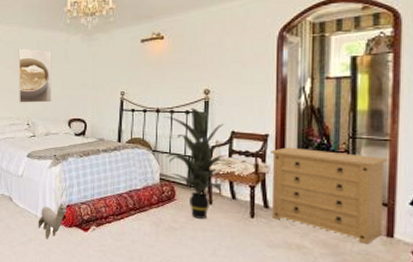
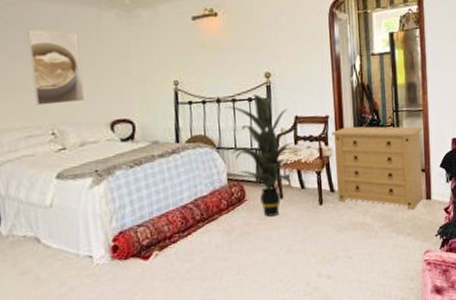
plush toy: present [38,202,67,240] -> none [81,229,120,282]

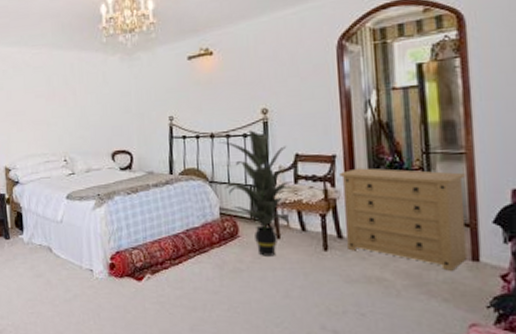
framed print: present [27,29,85,106] -> none [49,73,91,136]

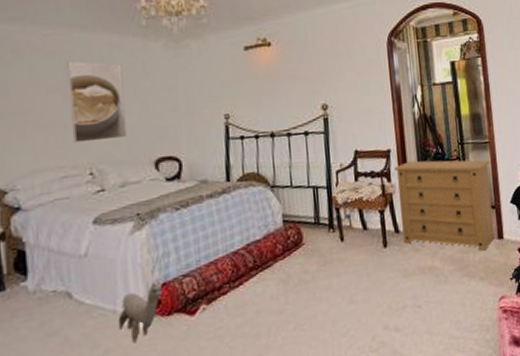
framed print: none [49,73,91,136] -> present [67,60,127,143]
plush toy: none [83,249,116,294] -> present [117,280,162,343]
indoor plant: present [220,130,299,256] -> none [280,127,360,262]

